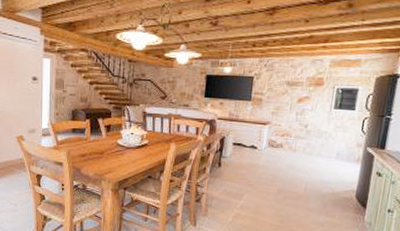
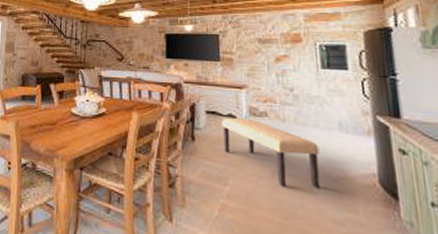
bench: none [243,149,318,200] -> present [221,118,321,187]

